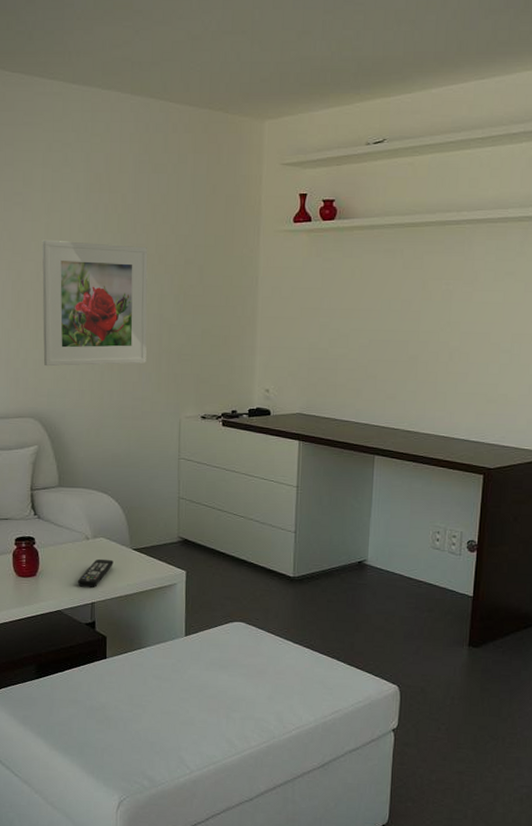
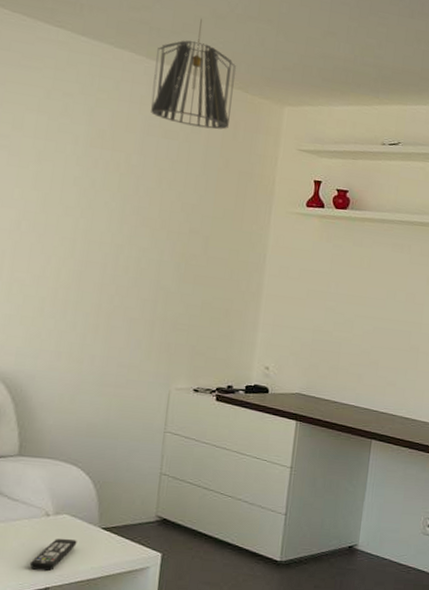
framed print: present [42,239,148,367] -> none [15,187,150,330]
pendant light: none [139,43,214,156] -> present [151,18,236,130]

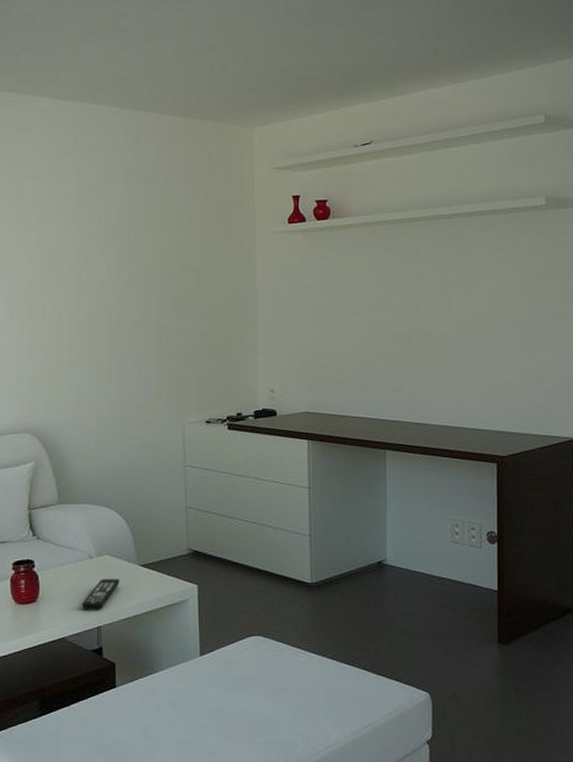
pendant light: present [151,18,236,130] -> none [129,59,204,165]

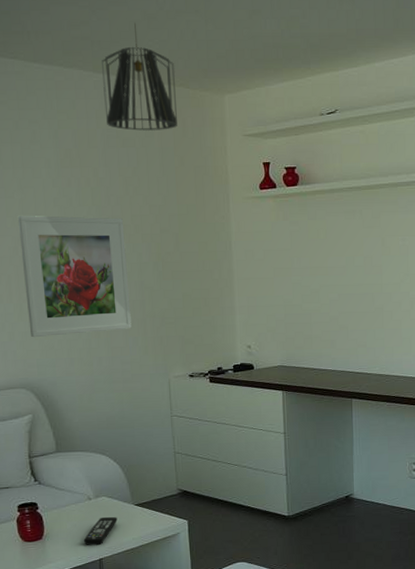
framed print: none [34,251,146,379] -> present [17,215,132,338]
pendant light: none [129,59,204,165] -> present [102,23,177,131]

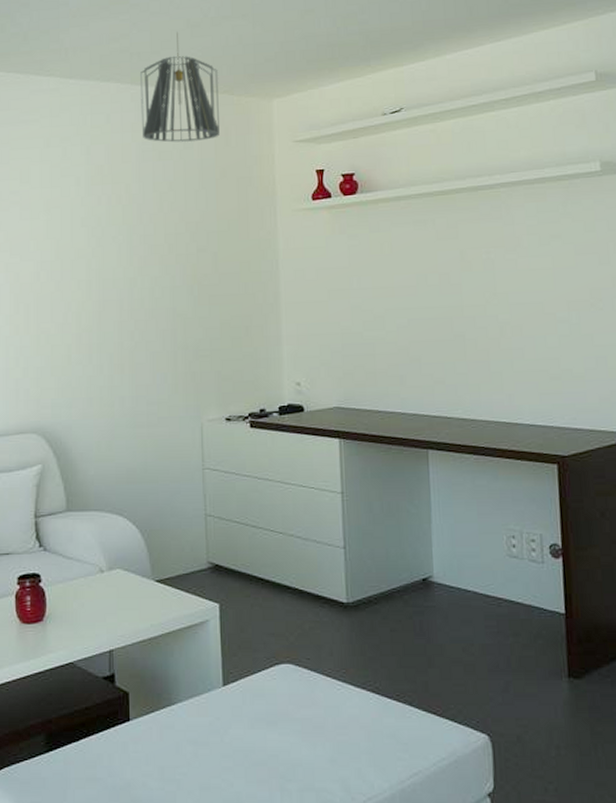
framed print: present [17,215,132,338] -> none [41,237,160,374]
remote control: present [83,516,117,546] -> none [91,595,133,633]

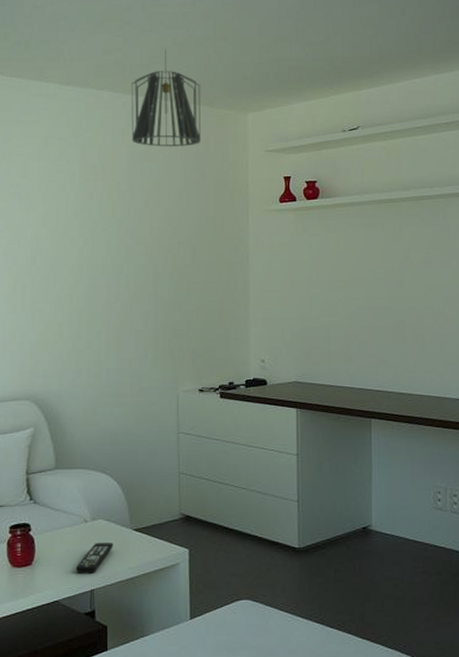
remote control: none [91,595,133,633] -> present [75,542,113,575]

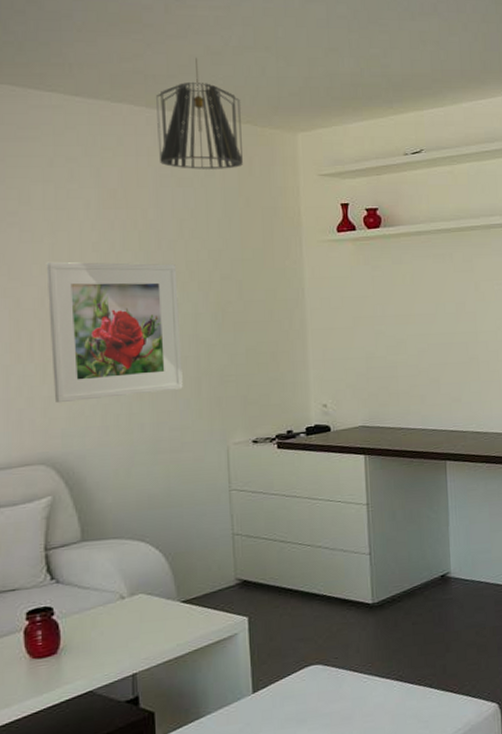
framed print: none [38,226,143,348] -> present [46,261,183,404]
remote control: present [75,542,113,575] -> none [112,618,158,658]

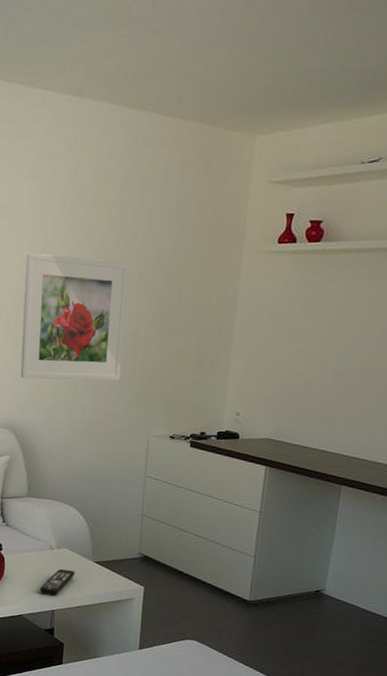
remote control: none [112,618,158,658] -> present [39,569,75,597]
pendant light: present [156,57,243,169] -> none [128,53,208,172]

